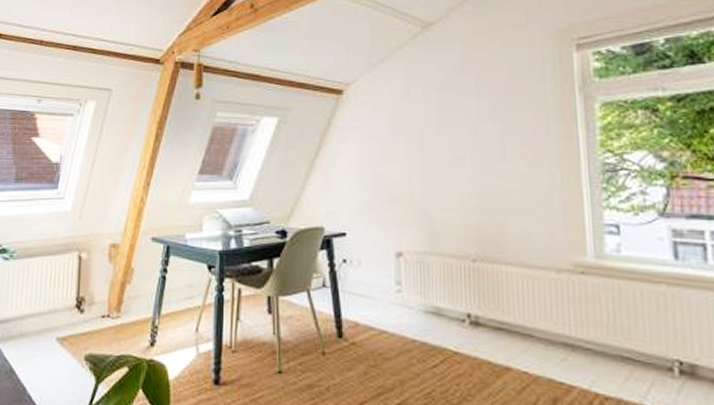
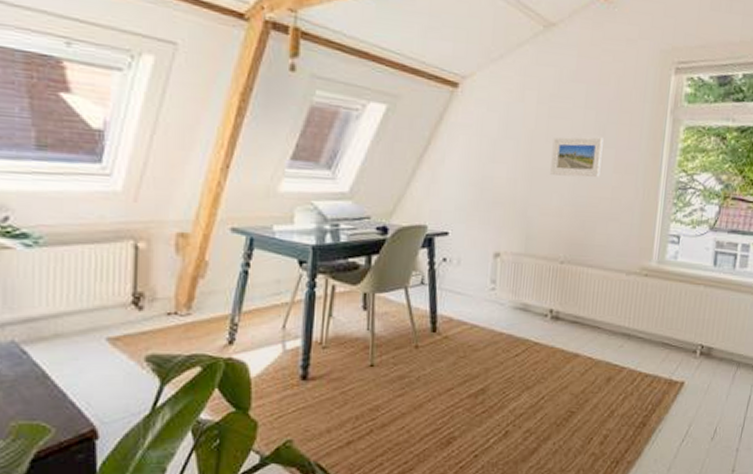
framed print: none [446,125,505,168] -> present [550,137,603,177]

